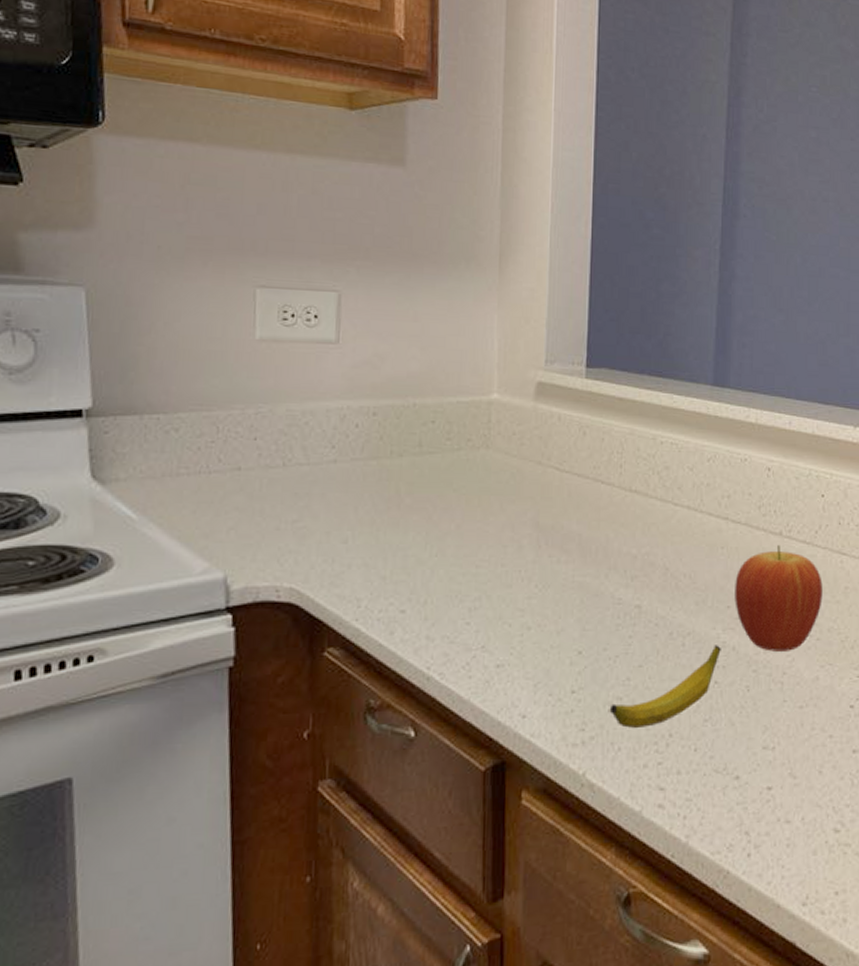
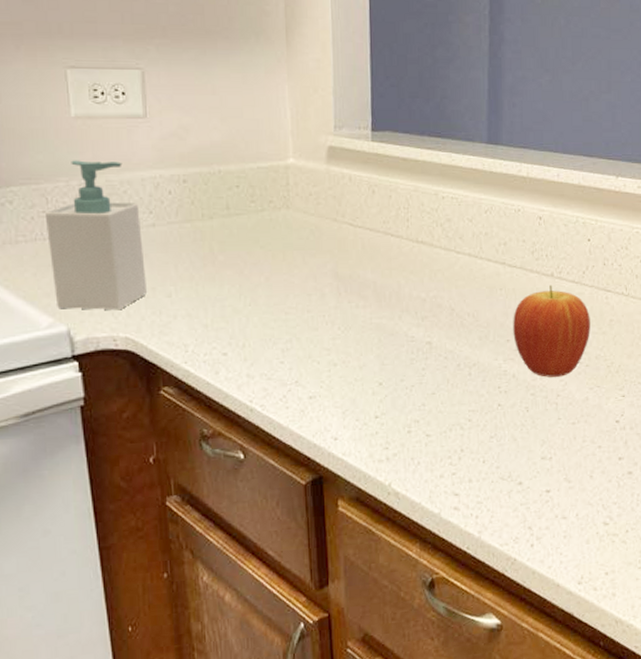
soap bottle: none [213,386,321,557] -> present [44,160,147,311]
banana: present [609,645,721,728] -> none [408,373,503,446]

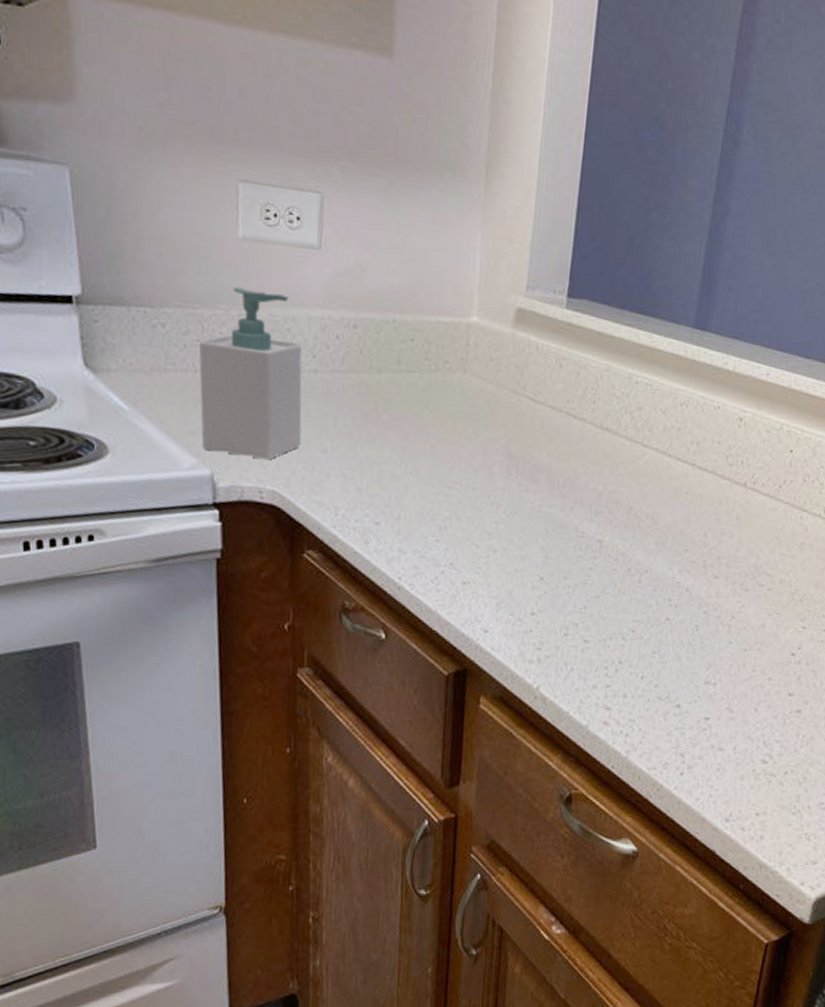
fruit: present [513,284,590,377] -> none [693,495,781,598]

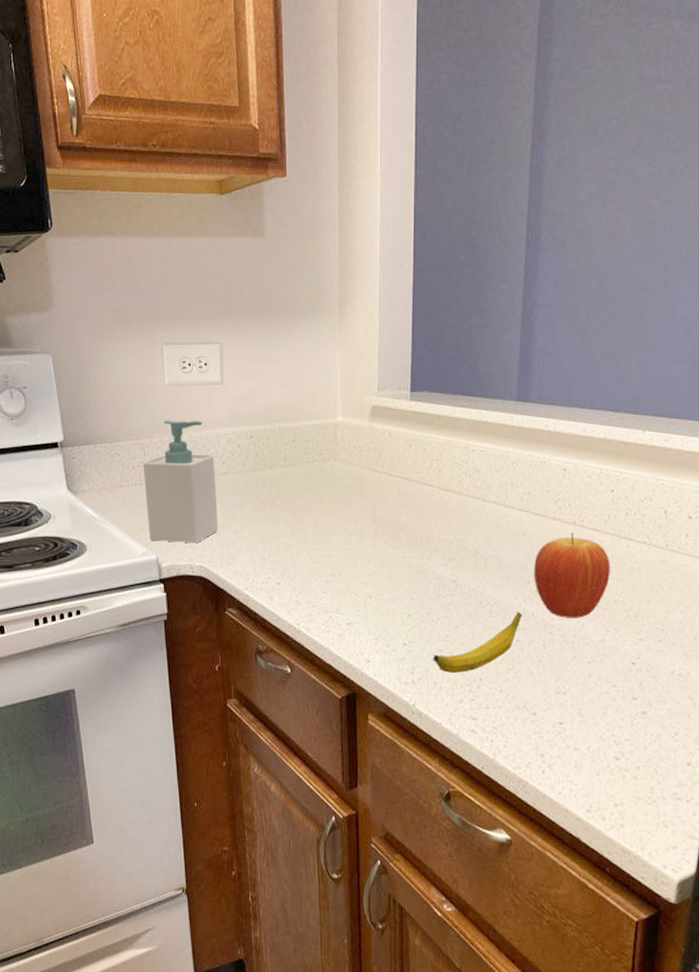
banana: none [565,584,675,653] -> present [433,612,522,673]
fruit: none [693,495,781,598] -> present [534,532,610,618]

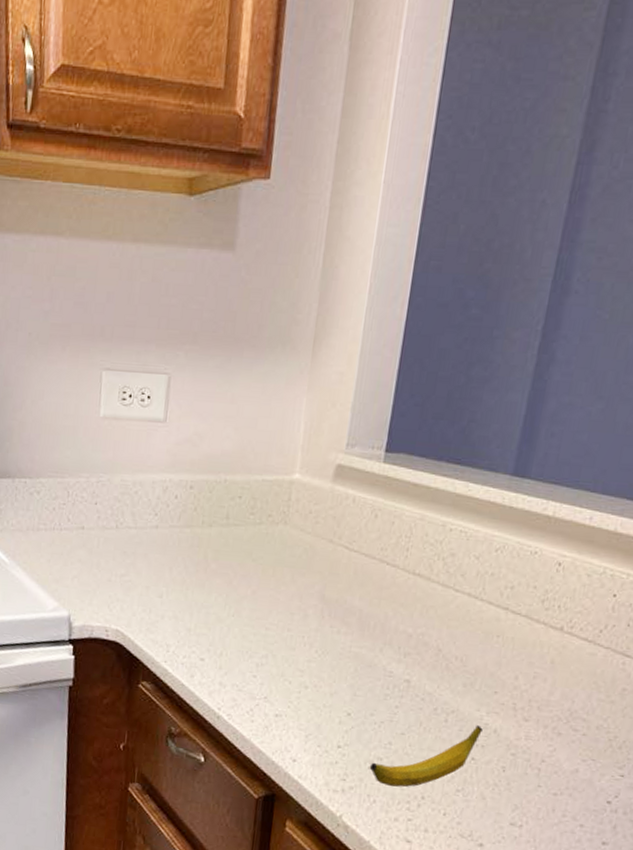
soap bottle: present [142,420,218,544] -> none [62,458,146,604]
fruit: present [534,532,610,618] -> none [502,639,599,742]

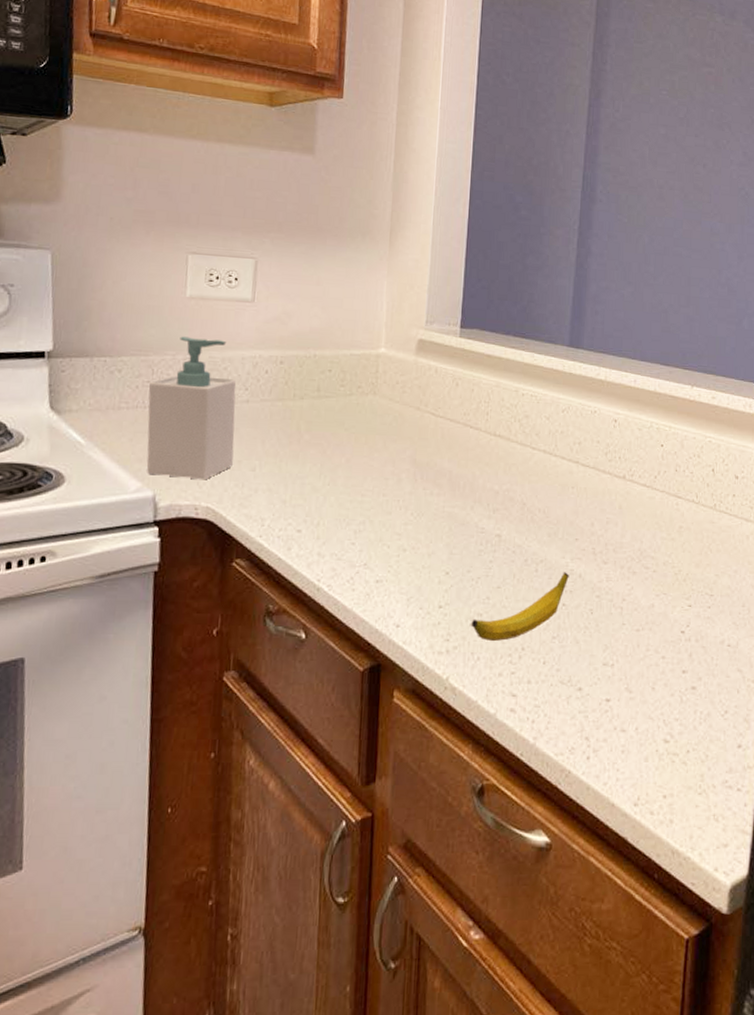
soap bottle: none [62,458,146,604] -> present [147,336,236,480]

